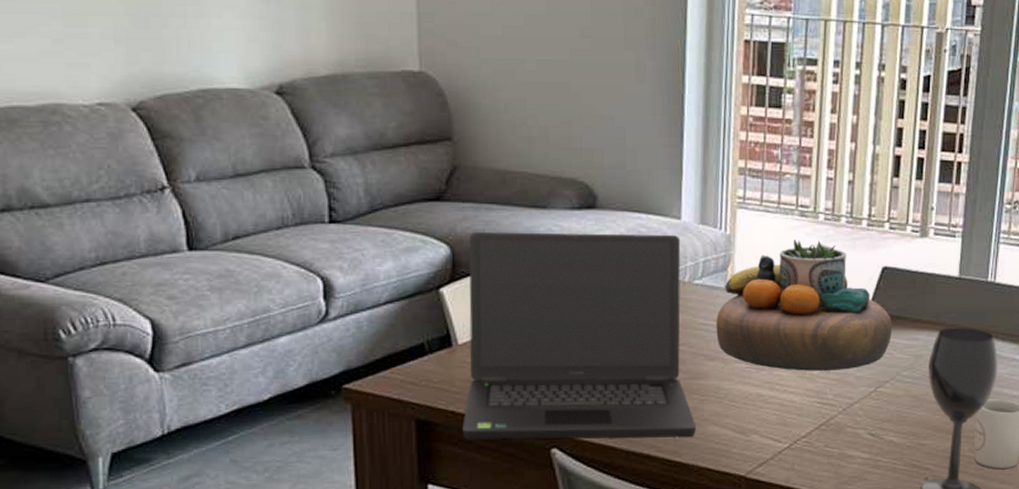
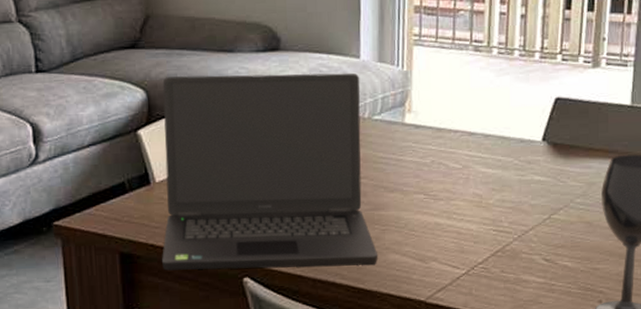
decorative bowl: present [716,240,893,371] -> none [395,74,566,200]

